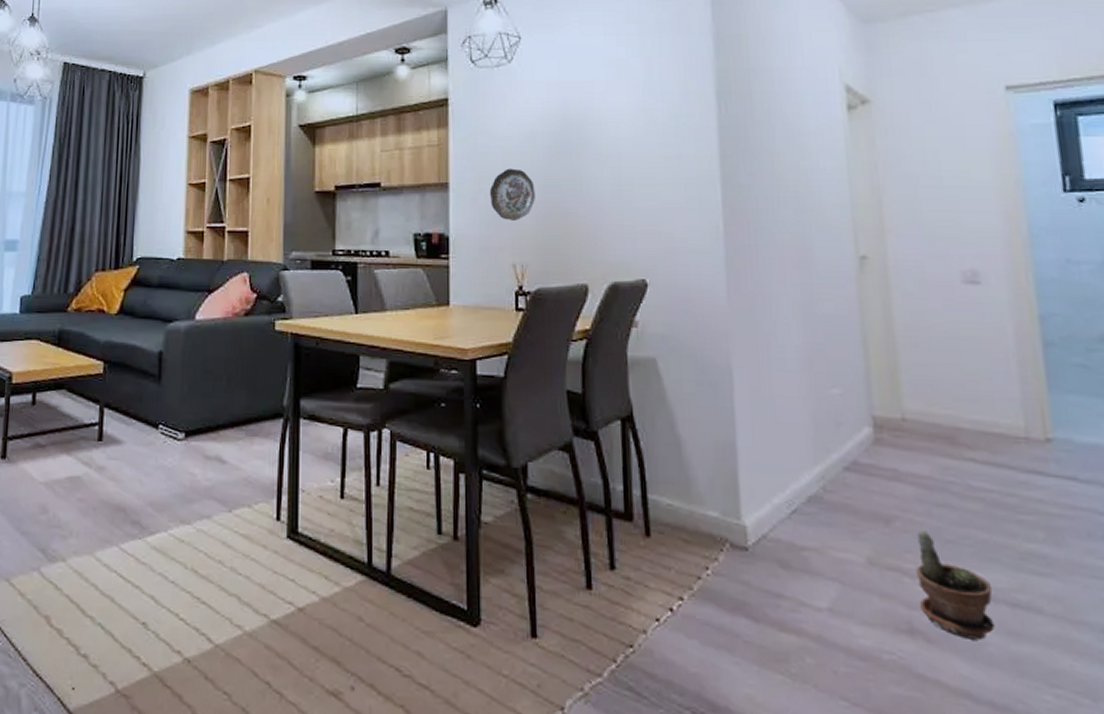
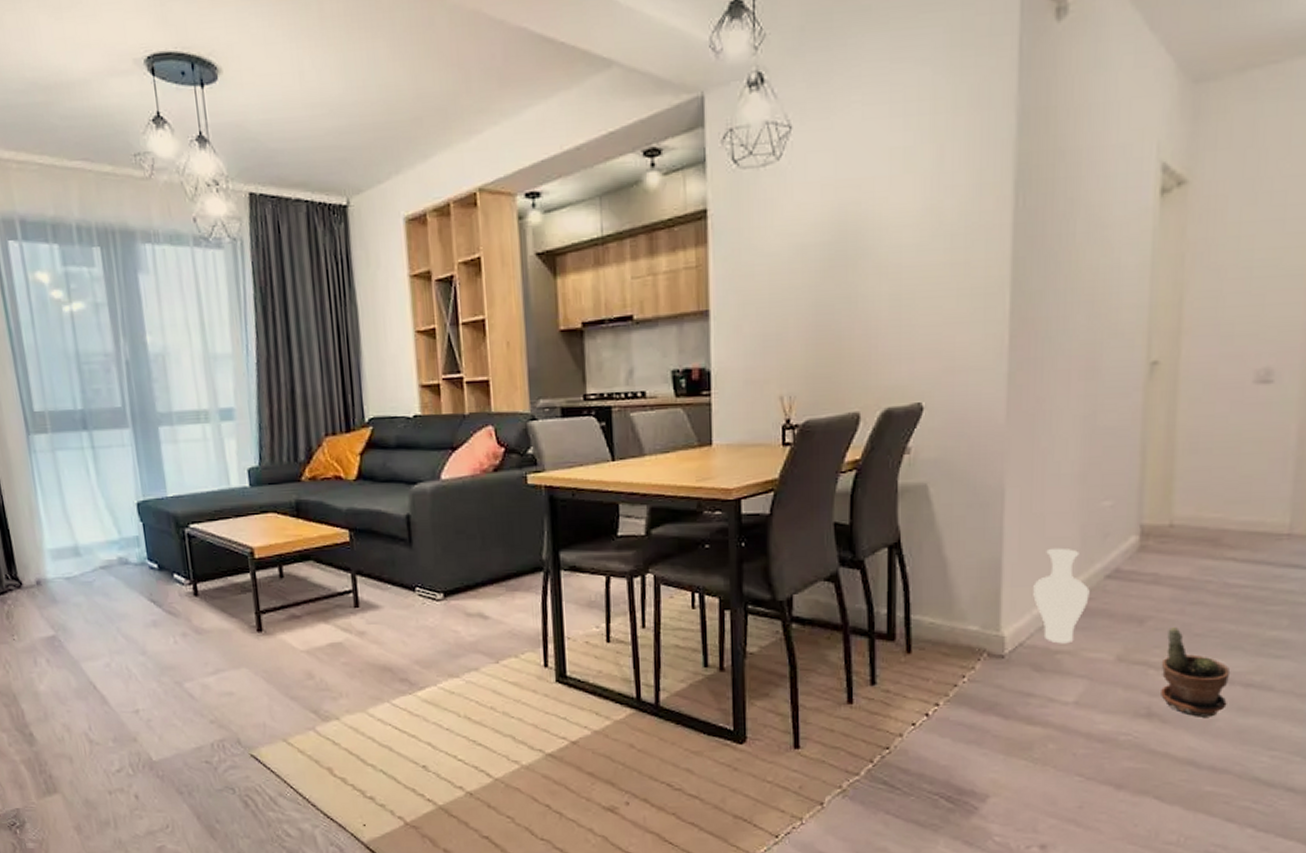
decorative plate: present [489,168,535,220] -> none [754,288,805,349]
vase: none [771,433,830,540] -> present [1033,547,1090,644]

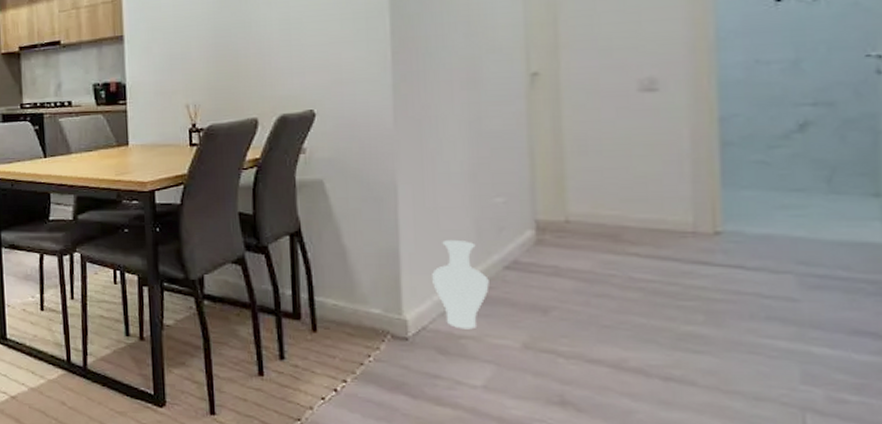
potted plant: present [1161,627,1231,717] -> none [570,318,647,409]

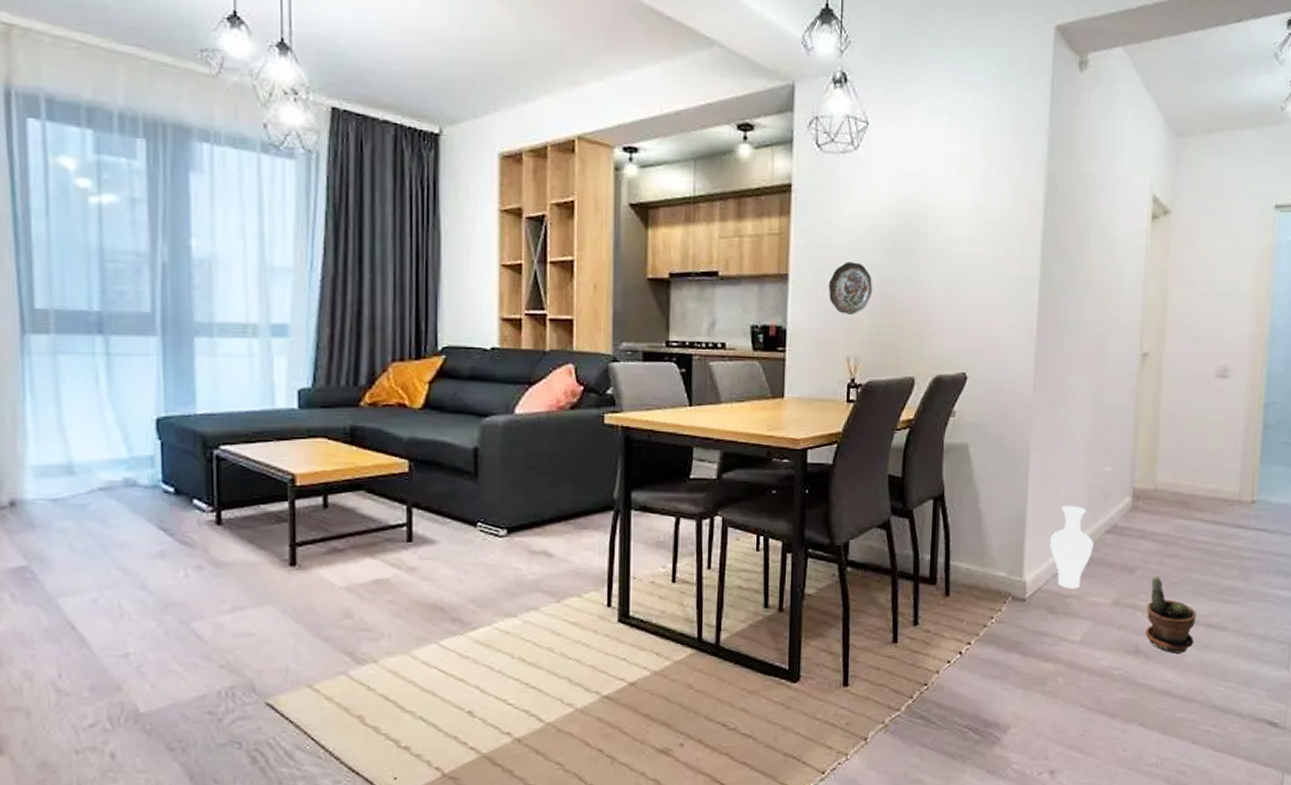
decorative plate: none [162,17,206,66] -> present [828,261,872,315]
potted plant: none [570,318,647,409] -> present [1146,576,1197,653]

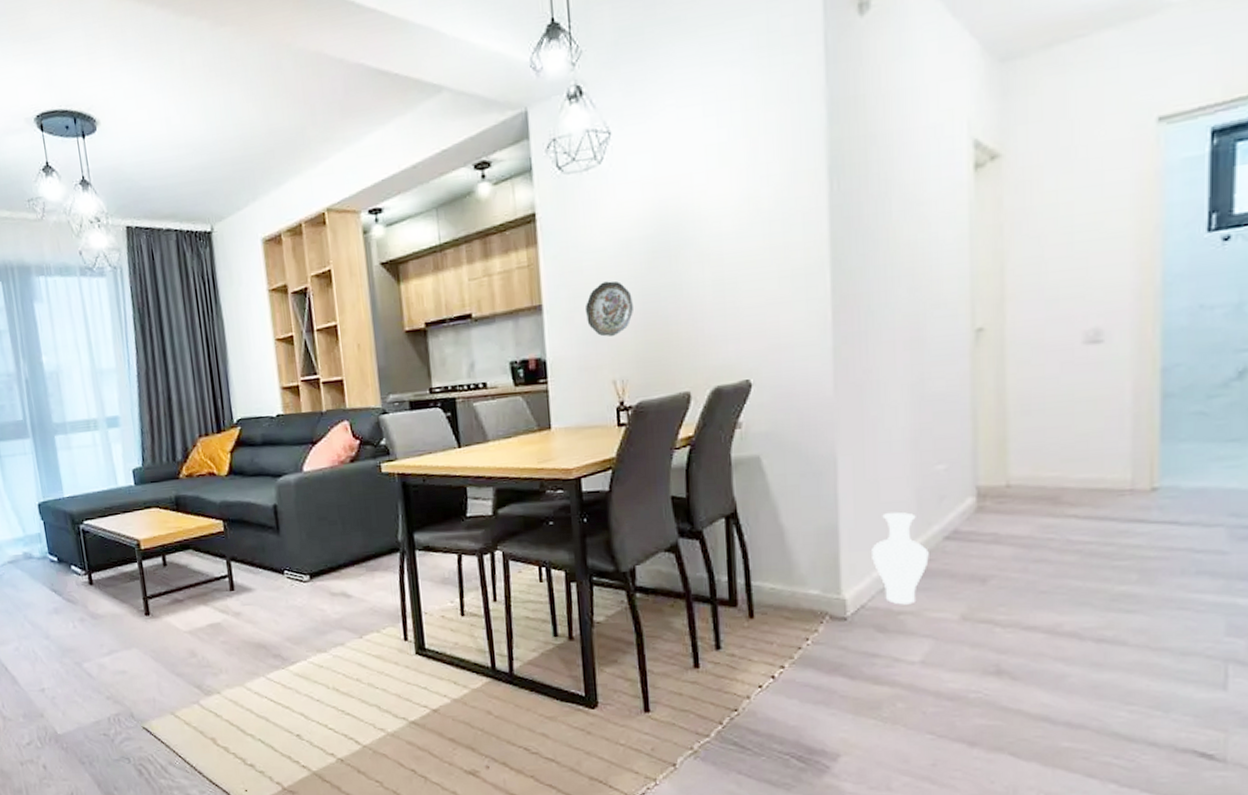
potted plant: present [1146,576,1197,653] -> none [1007,585,1081,673]

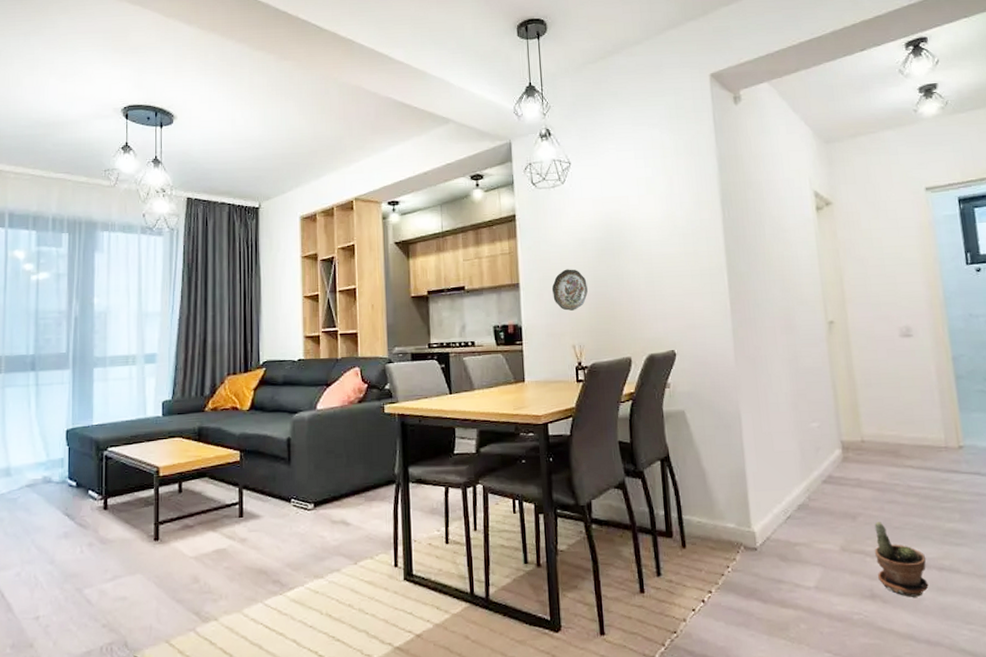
vase: present [872,511,929,605] -> none [771,459,813,537]
potted plant: none [1007,585,1081,673] -> present [874,522,929,597]

